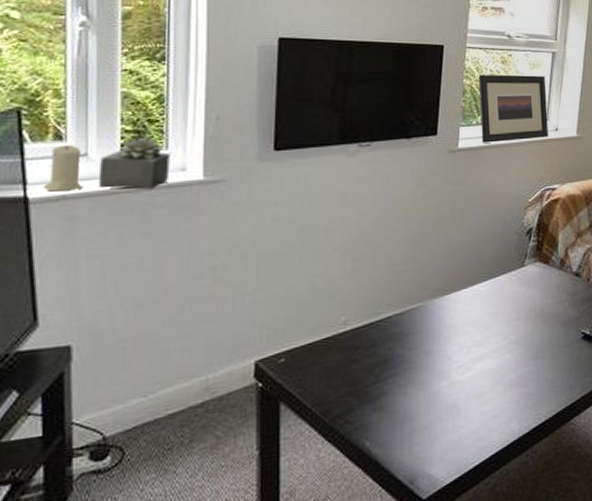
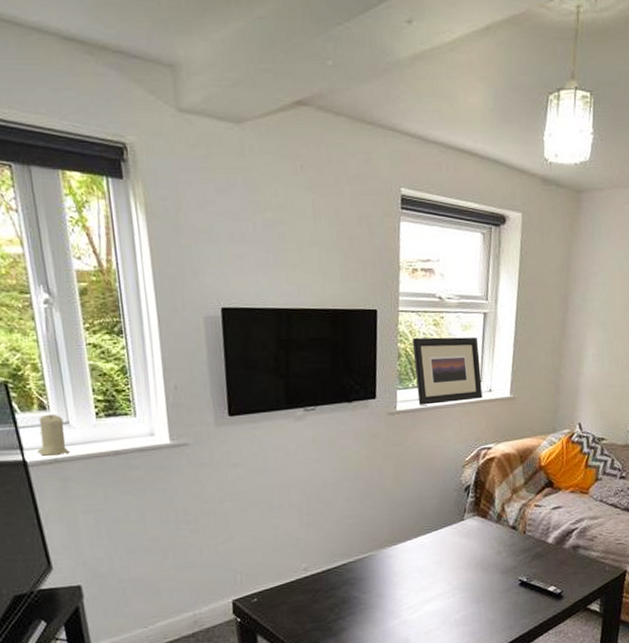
succulent plant: present [98,136,170,191] -> none [80,405,141,454]

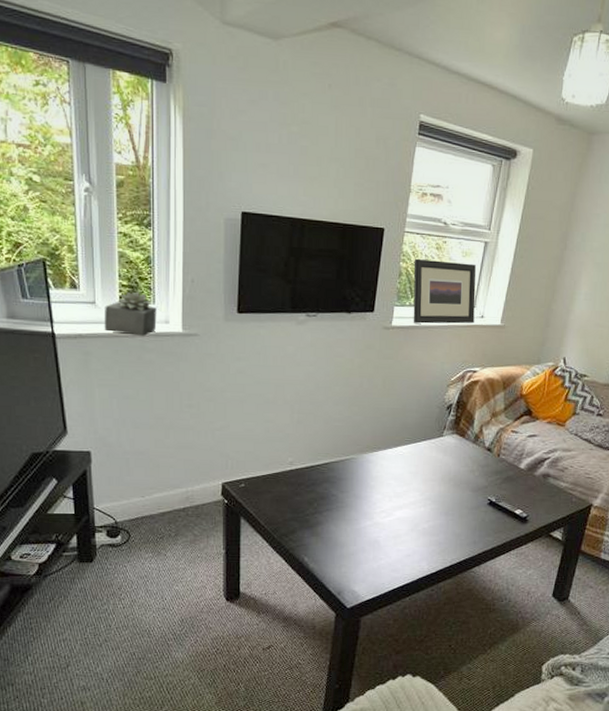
candle: present [38,414,69,457] -> none [66,293,92,332]
succulent plant: none [80,405,141,454] -> present [104,291,157,337]

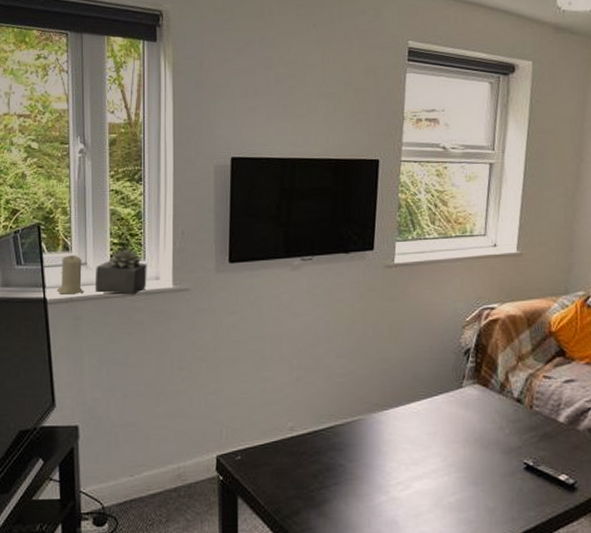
candle: none [66,293,92,332] -> present [58,255,83,296]
picture frame: present [413,258,476,324] -> none [413,188,487,259]

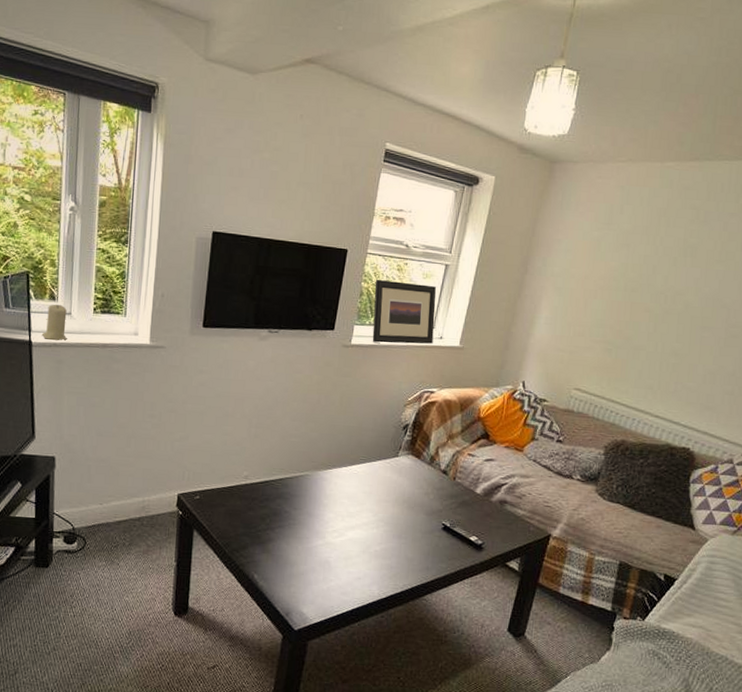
succulent plant: present [94,249,147,296] -> none [77,304,127,348]
picture frame: none [413,188,487,259] -> present [372,279,436,344]

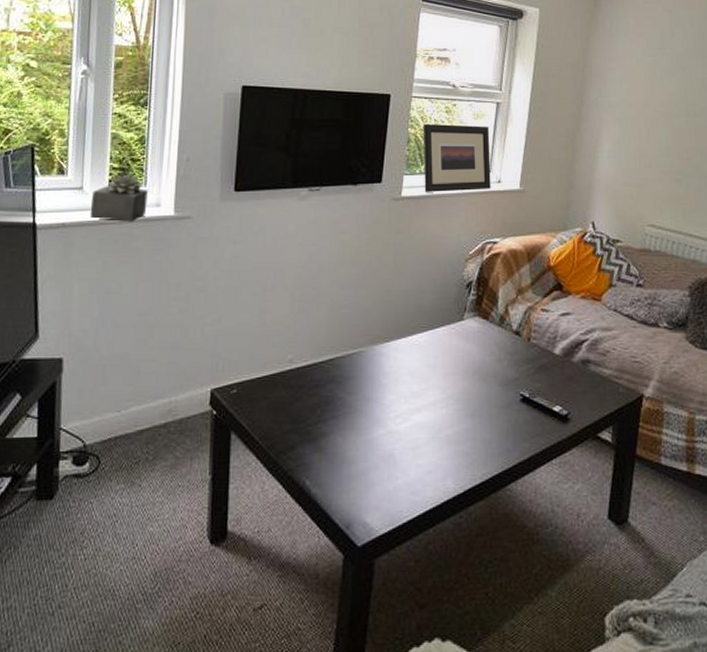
candle: present [42,304,67,341] -> none [49,178,78,221]
succulent plant: none [77,304,127,348] -> present [89,174,148,223]

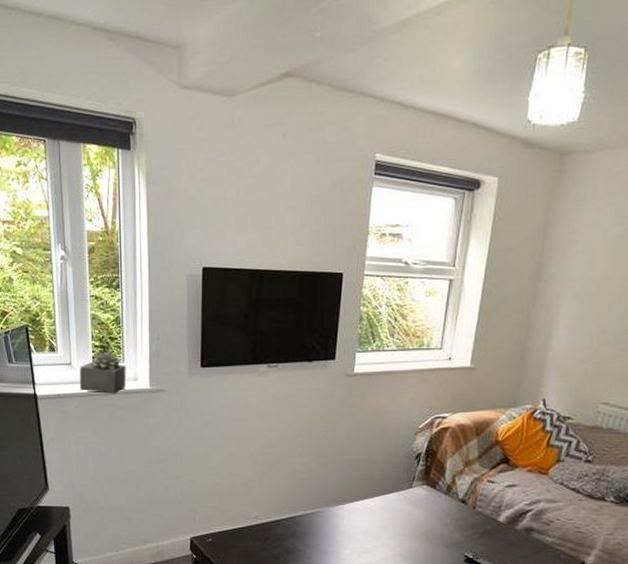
picture frame: present [423,123,491,192] -> none [375,301,442,369]

